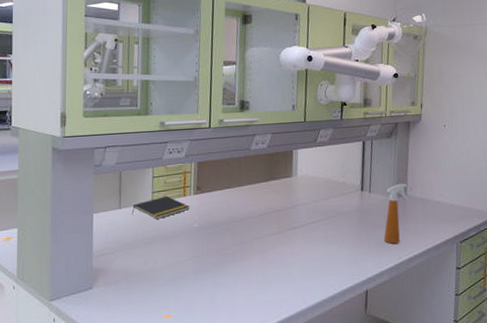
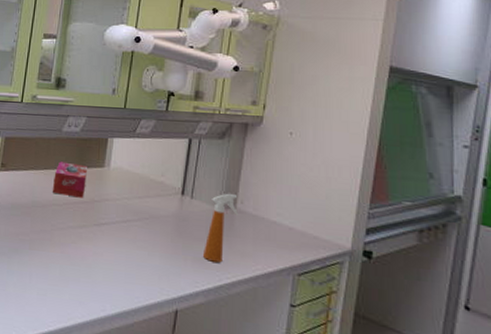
tissue box: none [247,177,278,208] -> present [52,161,88,198]

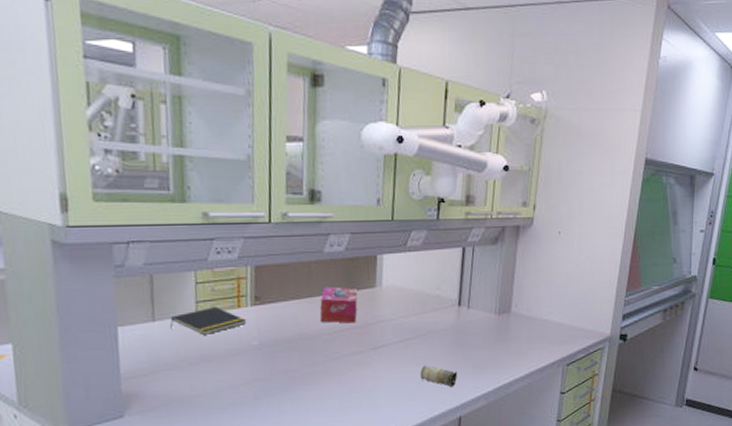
paper towel roll: none [139,250,177,277] -> present [420,366,458,388]
spray bottle: present [202,193,239,263] -> none [481,298,514,366]

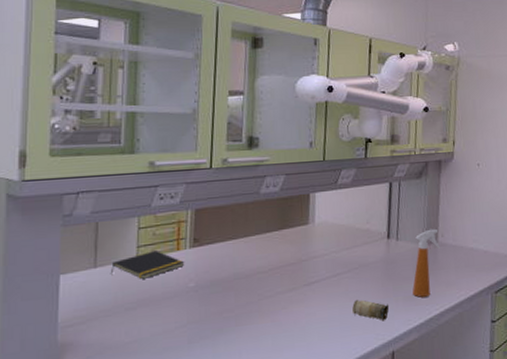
tissue box: present [319,286,358,324] -> none [255,225,292,261]
spray bottle: none [481,298,514,366] -> present [412,228,441,297]

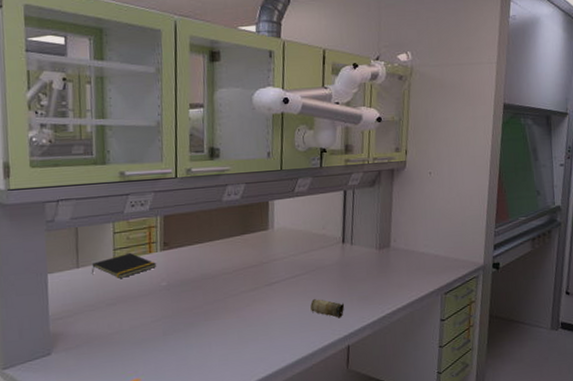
spray bottle: present [412,228,441,297] -> none [365,234,394,297]

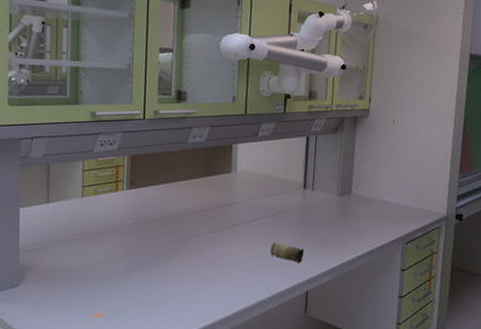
notepad: present [92,253,157,278] -> none [61,191,123,215]

